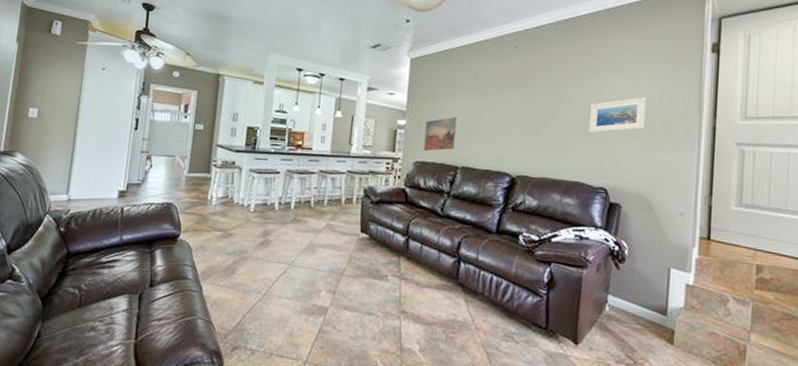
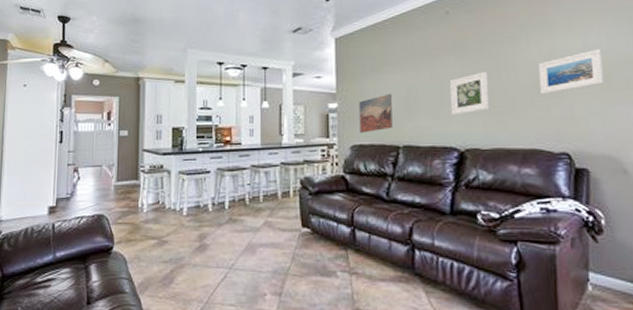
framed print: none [507,106,545,144] -> present [449,71,490,116]

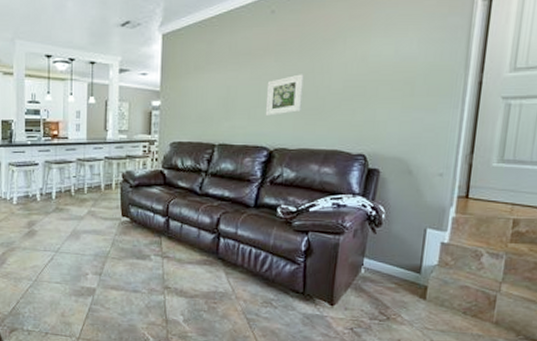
wall art: present [359,93,393,133] -> none [180,93,212,130]
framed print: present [539,49,604,94] -> none [349,56,411,99]

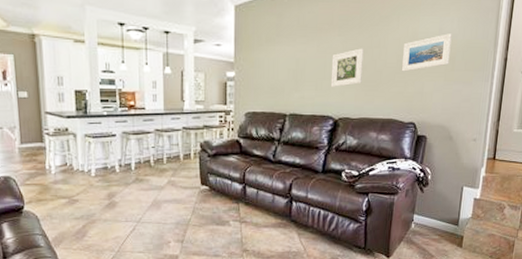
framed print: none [349,56,411,99] -> present [402,33,452,72]

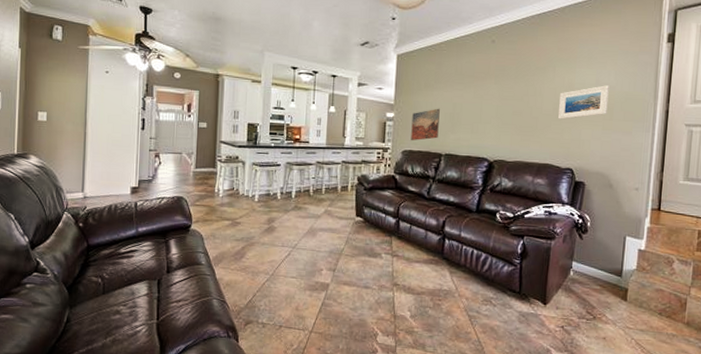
wall art: none [254,65,283,101] -> present [411,108,440,141]
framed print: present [330,48,364,88] -> none [486,96,520,132]

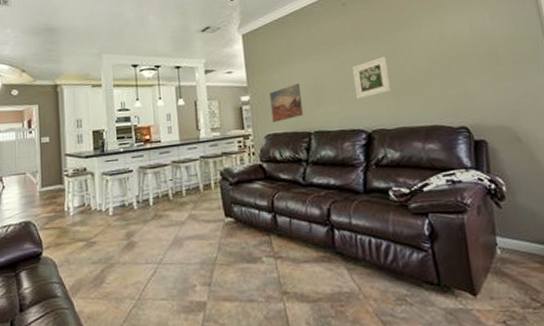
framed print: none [486,96,520,132] -> present [352,56,391,100]
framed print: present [558,85,609,120] -> none [432,29,492,74]

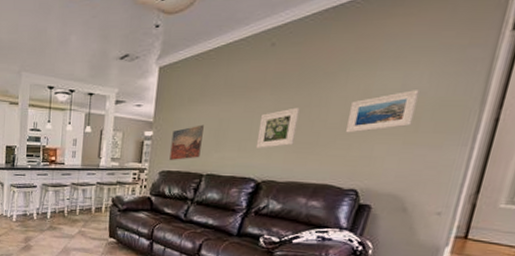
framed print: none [432,29,492,74] -> present [346,90,419,133]

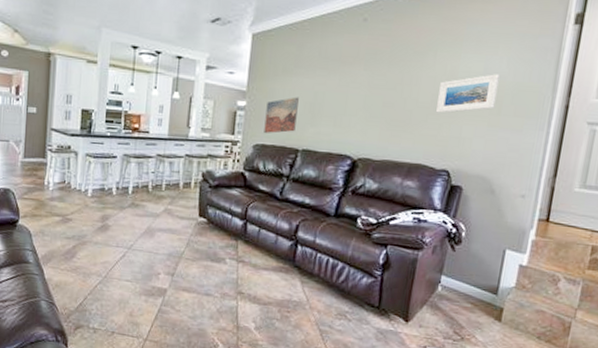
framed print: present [255,107,300,149] -> none [351,84,392,126]

